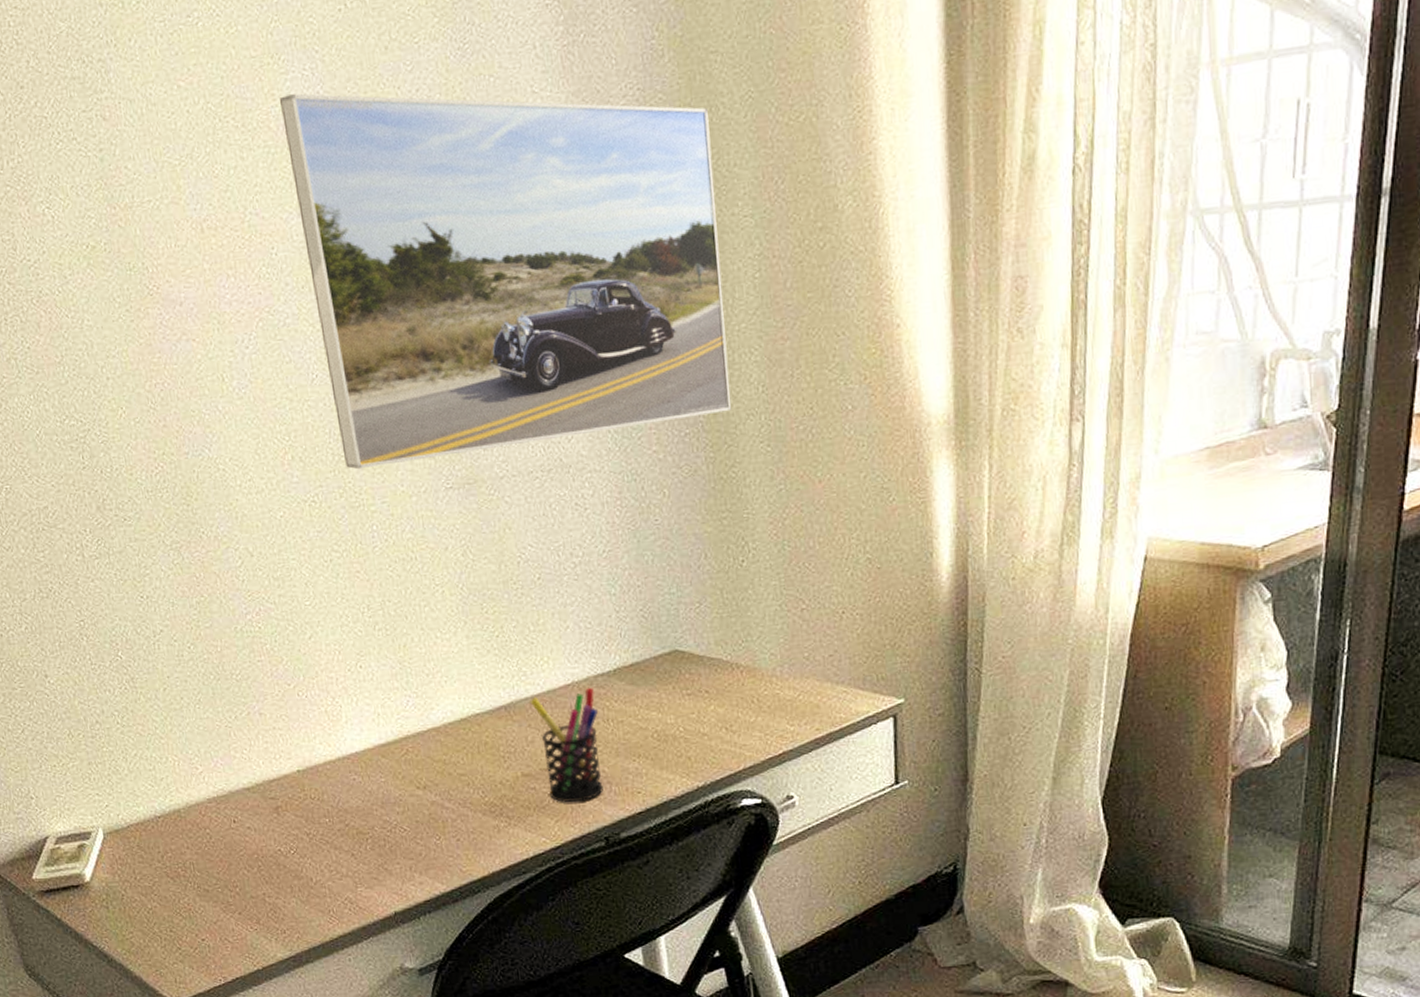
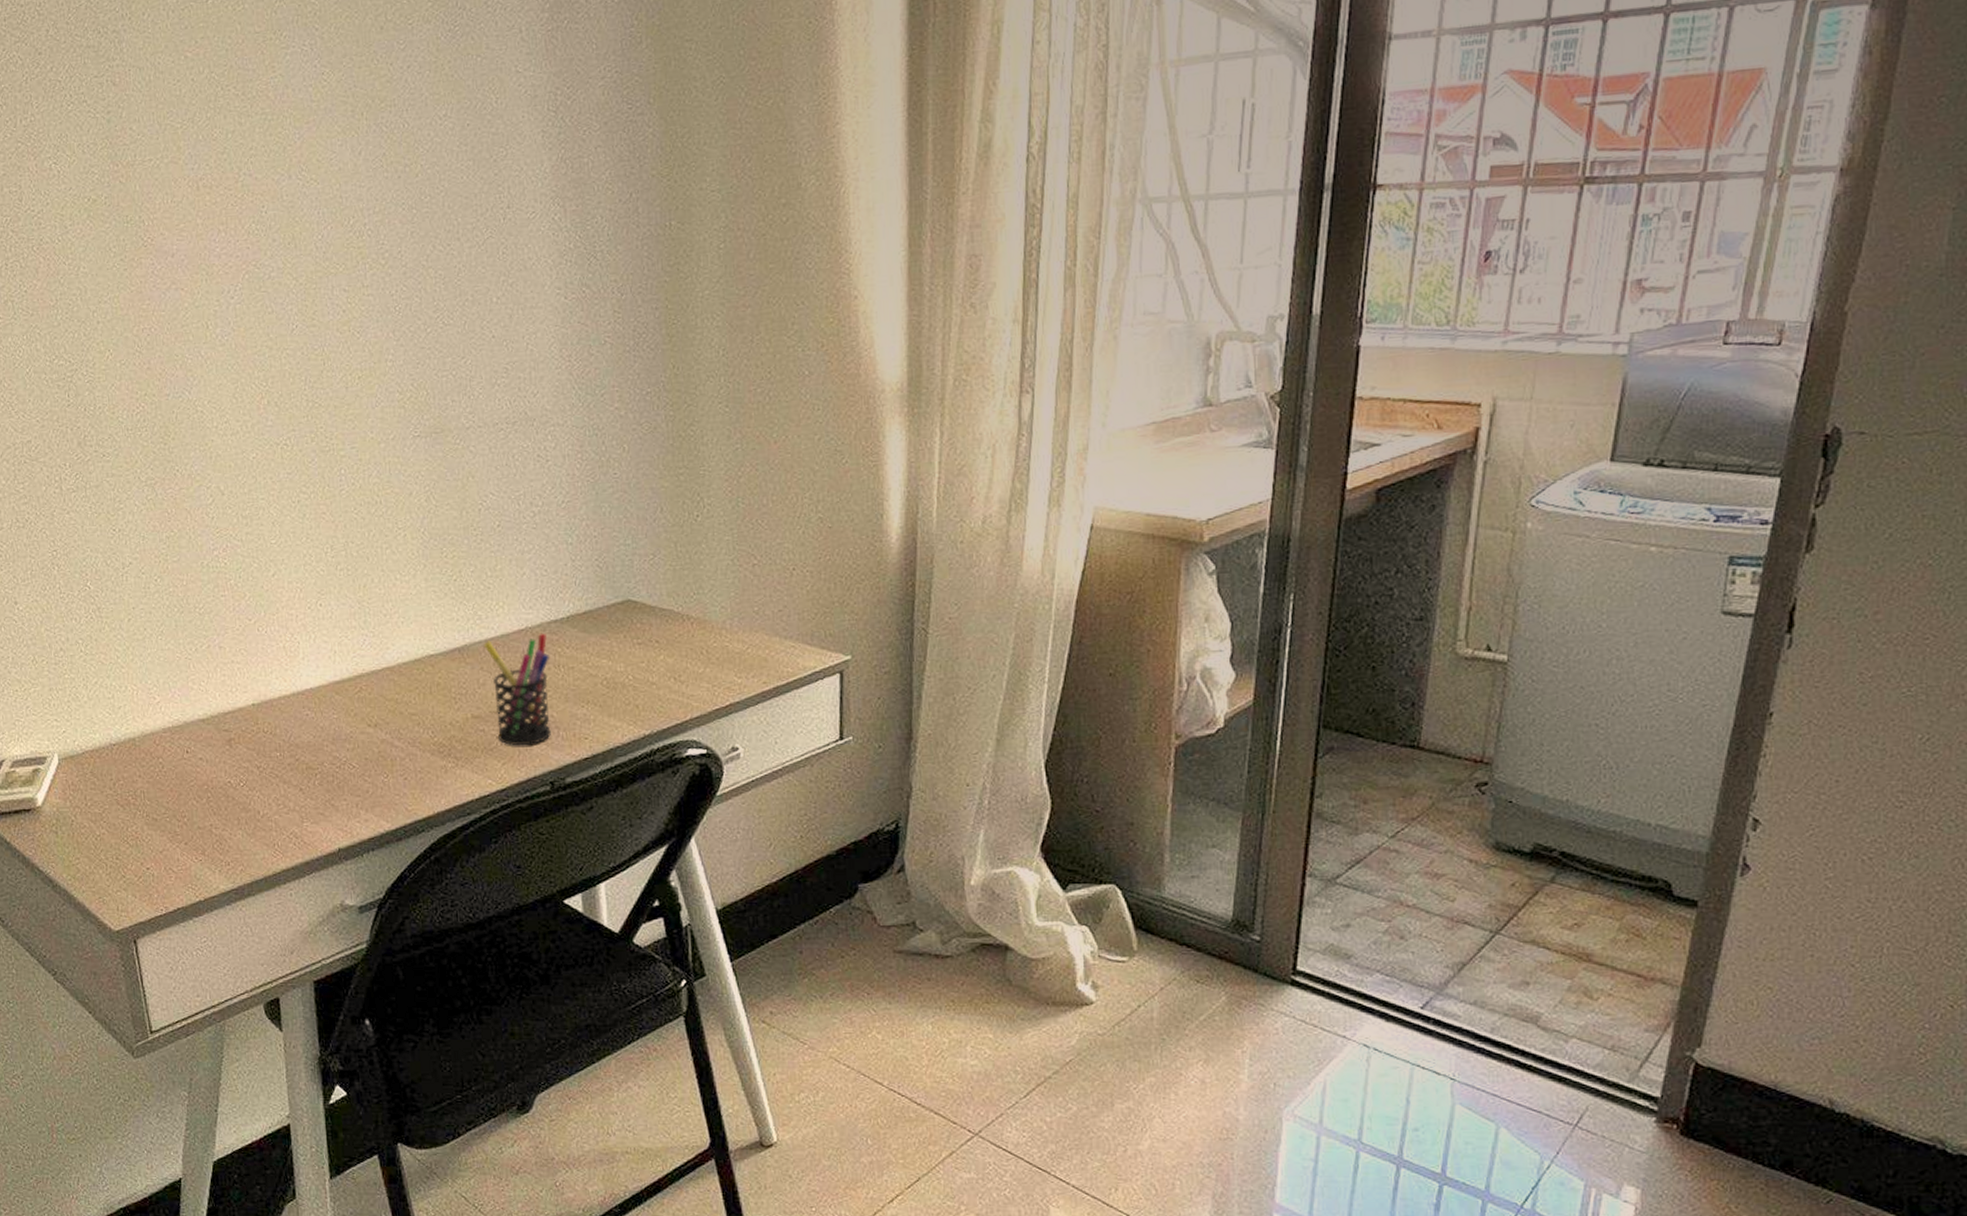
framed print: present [279,93,732,470] -> none [278,66,693,416]

